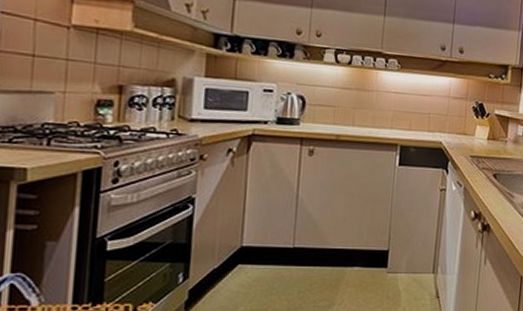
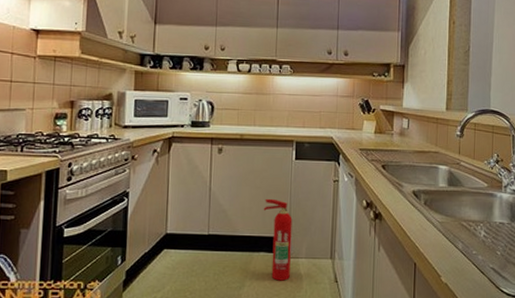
fire extinguisher: none [359,207,393,298] -> present [263,198,293,281]

